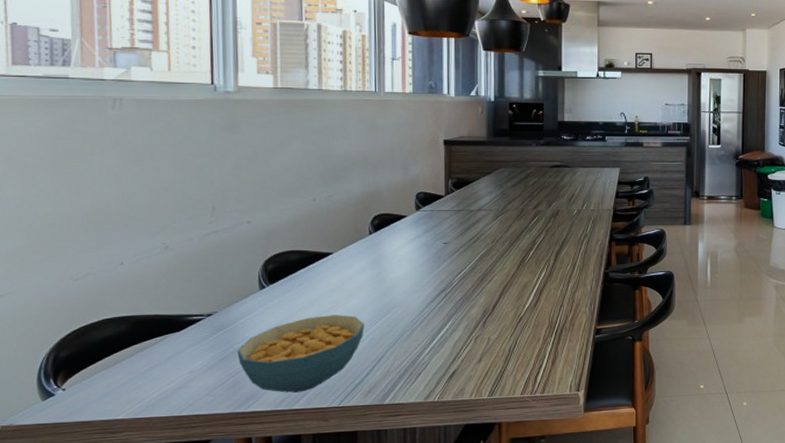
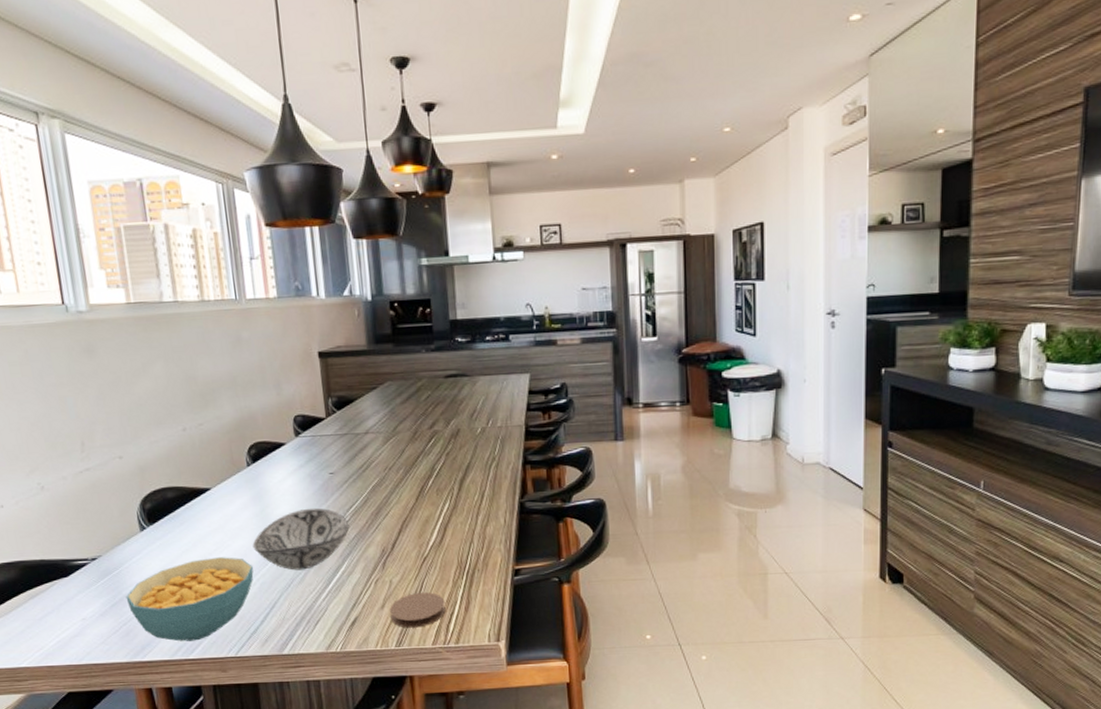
decorative bowl: none [366,272,457,328] -> present [252,507,350,571]
coaster: none [486,347,535,380] -> present [390,592,446,628]

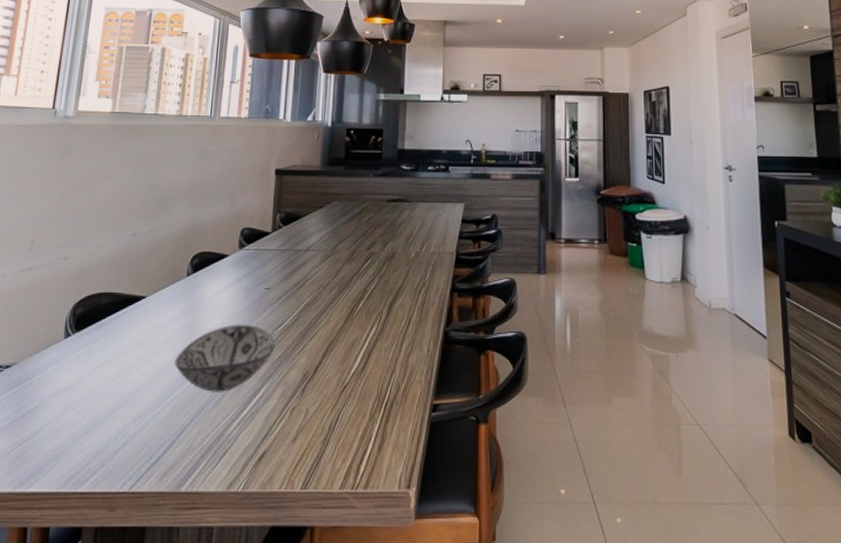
cereal bowl: present [126,557,254,642] -> none [28,372,170,470]
coaster: present [390,592,446,628] -> none [301,424,359,467]

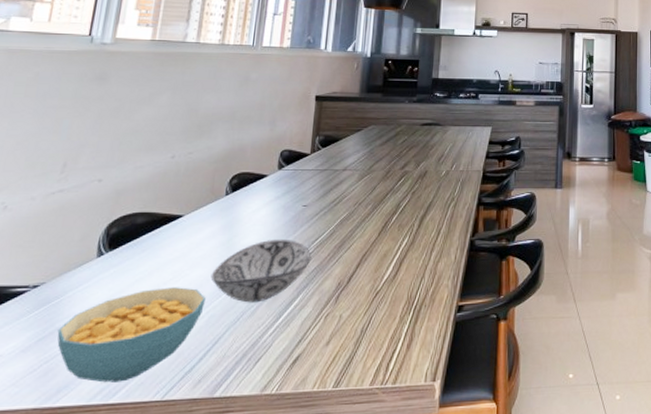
cereal bowl: none [28,372,170,470] -> present [57,287,206,383]

